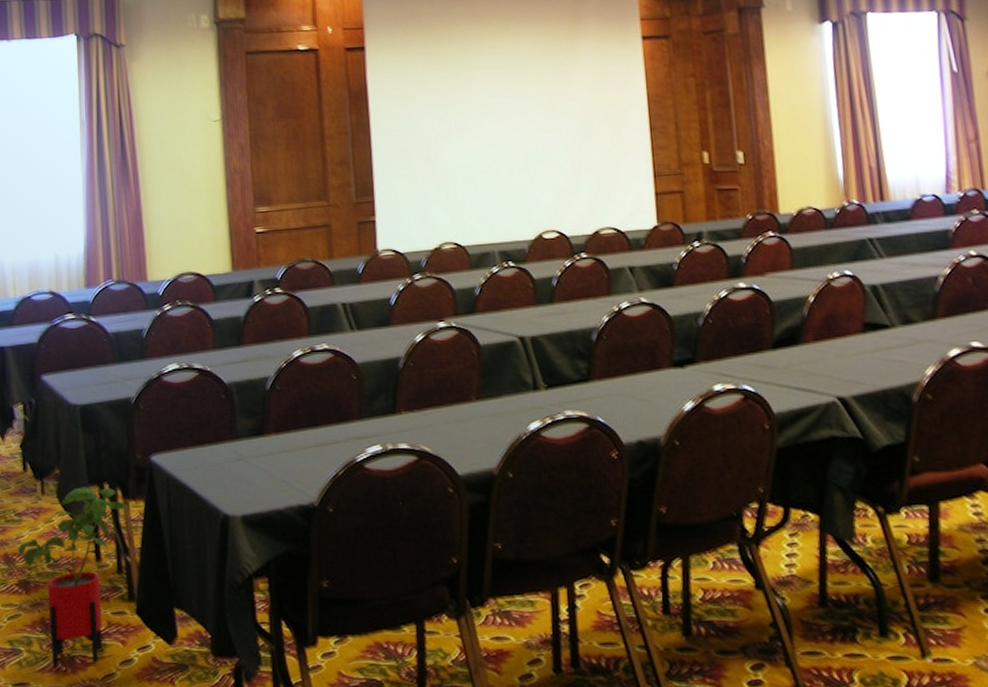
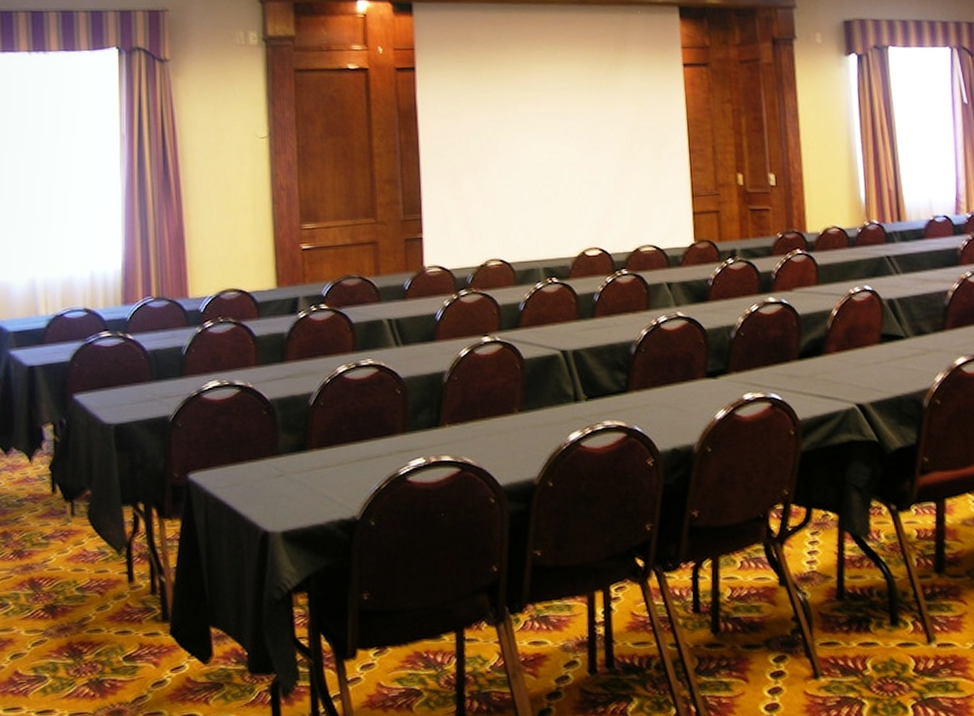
house plant: present [17,486,128,668] -> none [44,507,164,693]

